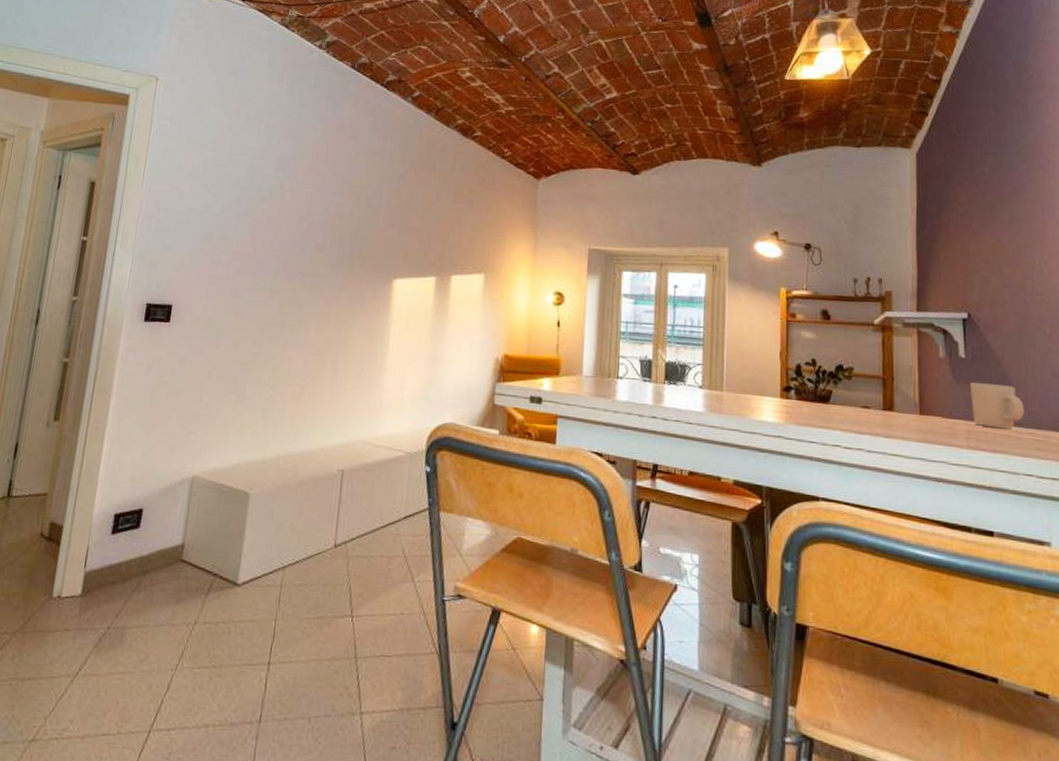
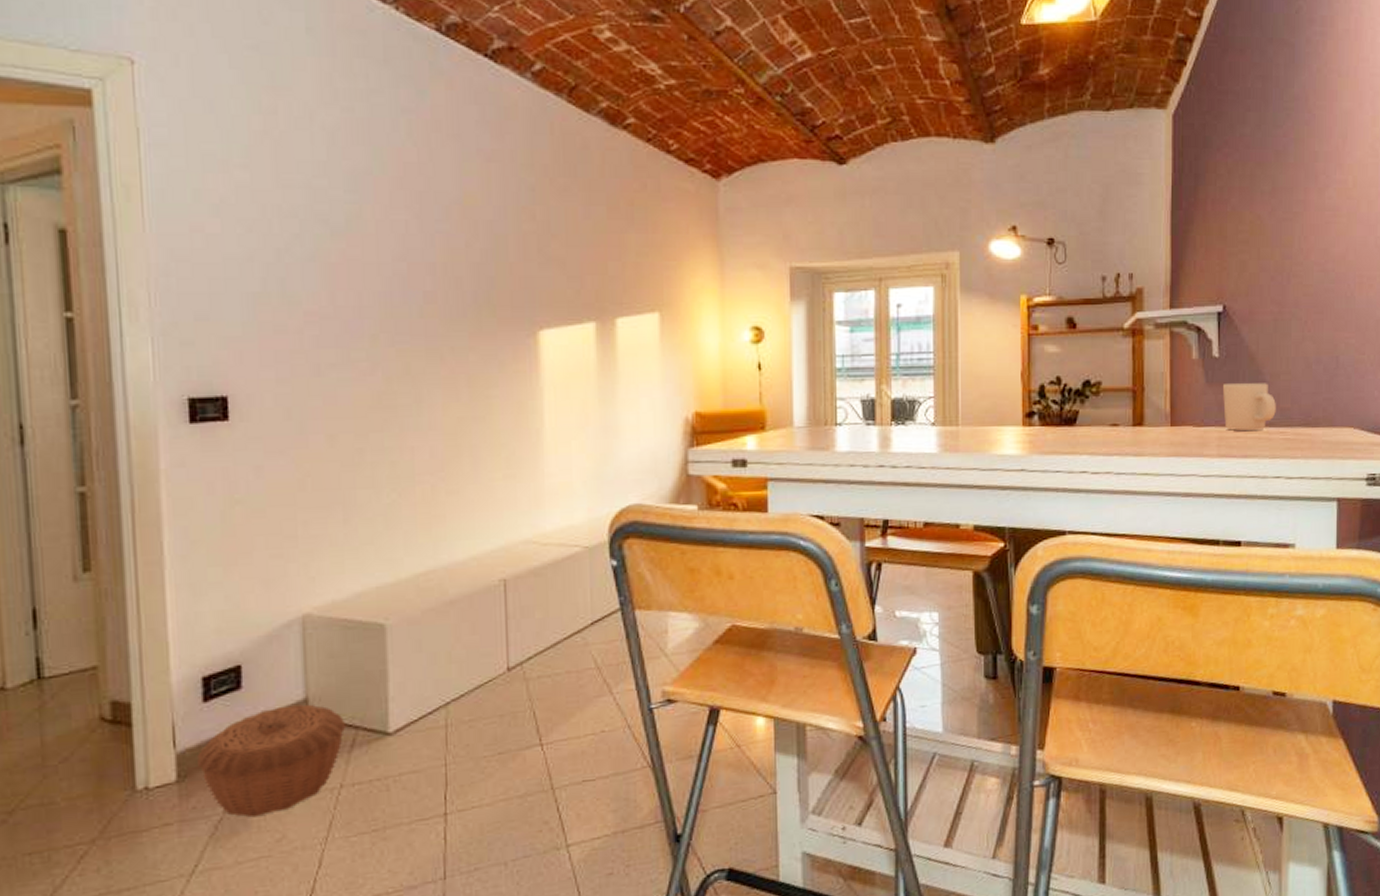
woven basket: none [97,547,208,637] -> present [196,704,347,818]

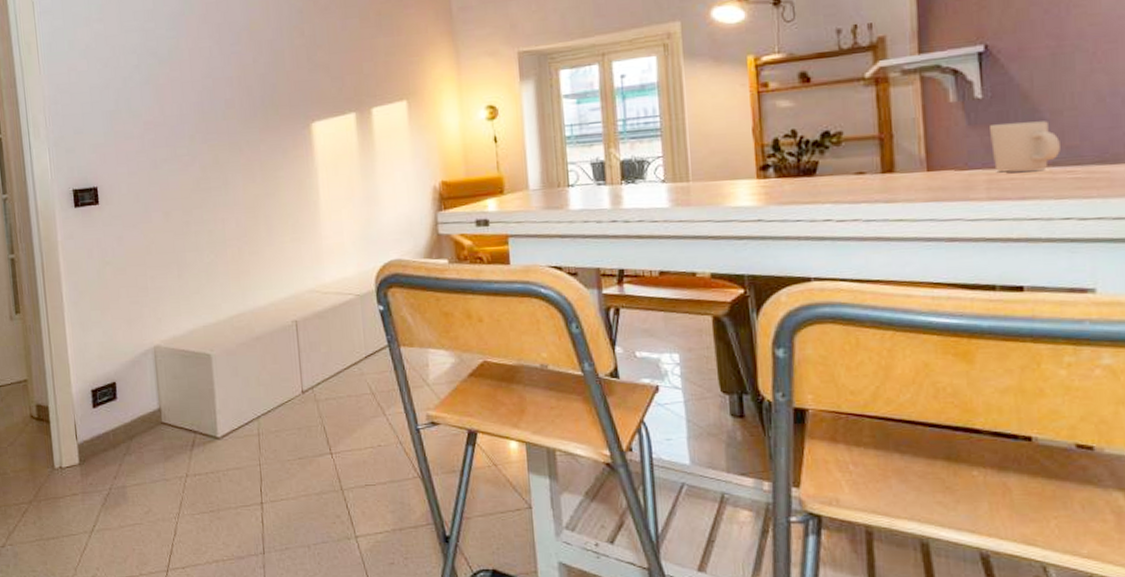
woven basket: present [196,704,347,818] -> none [90,413,188,494]

